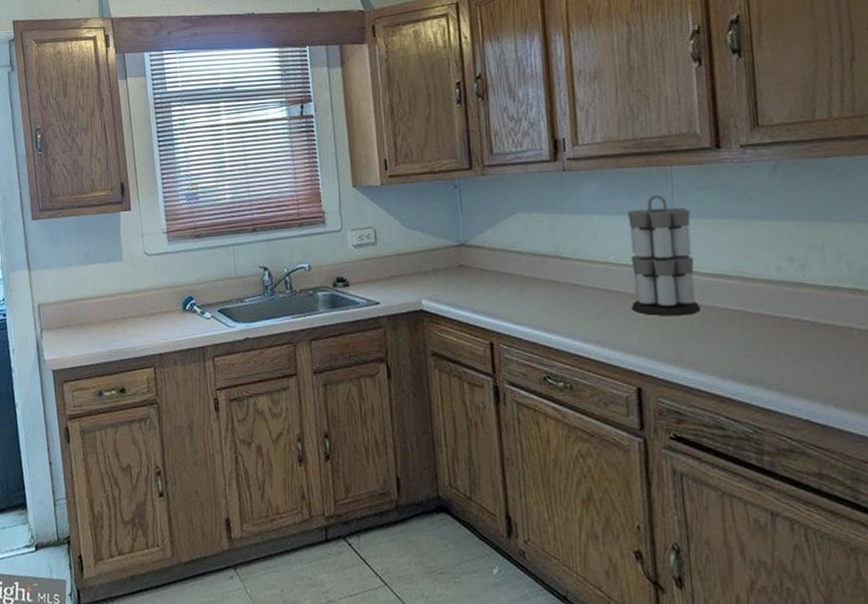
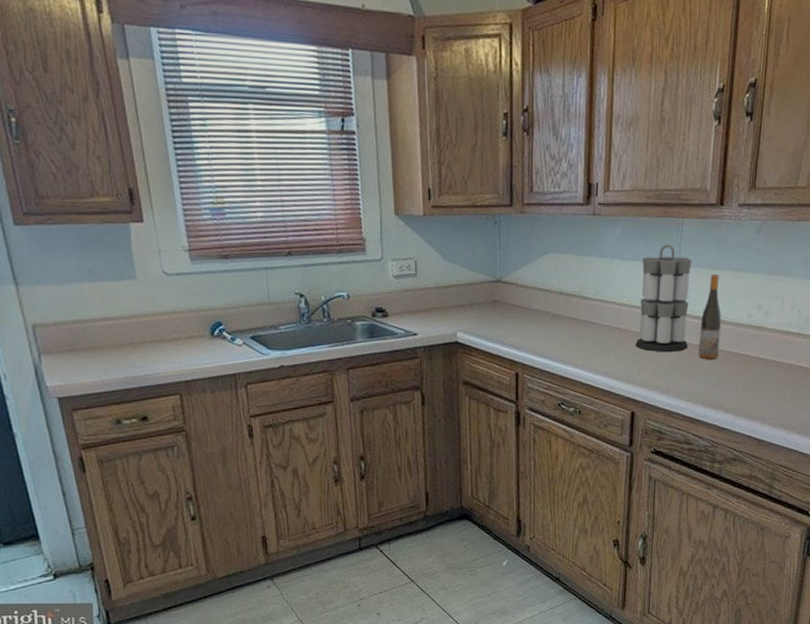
wine bottle: none [712,223,745,323] -> present [698,273,722,359]

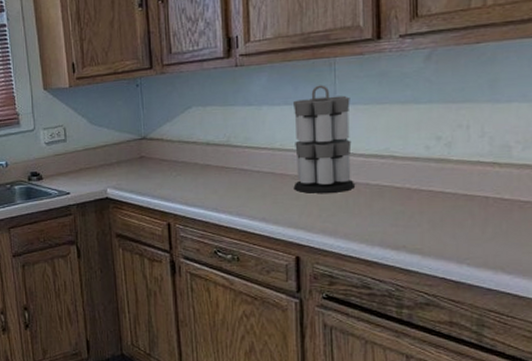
wine bottle: present [698,273,722,359] -> none [367,108,394,198]

